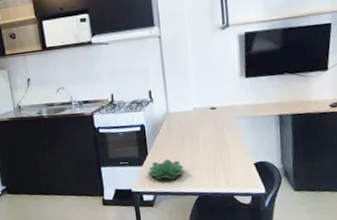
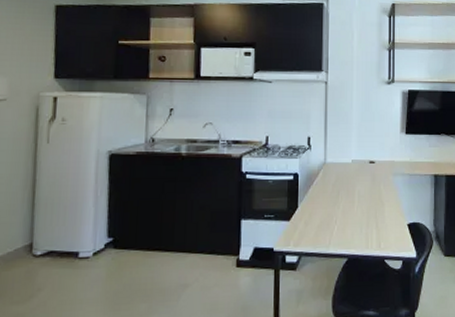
succulent plant: present [148,159,184,180] -> none [295,214,335,238]

